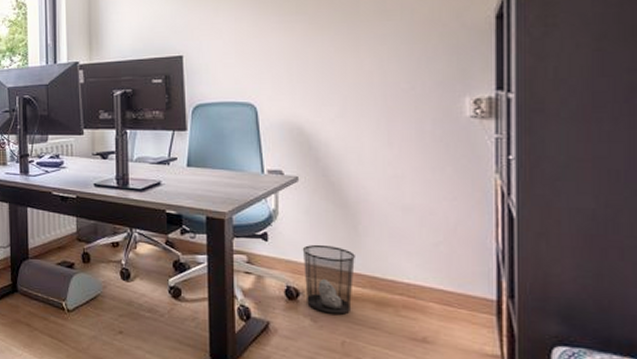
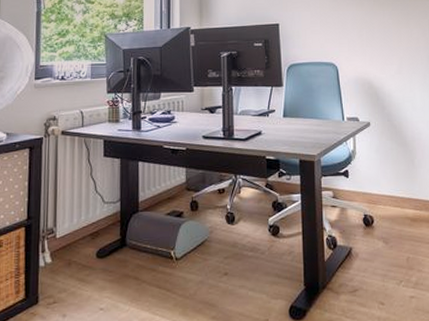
waste bin: present [302,244,355,315] -> none [375,177,414,235]

